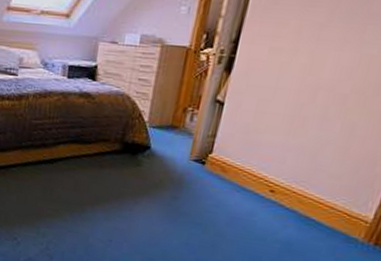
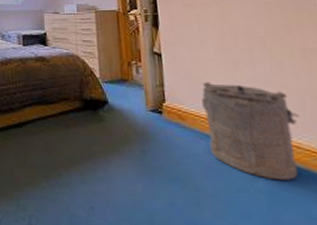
laundry hamper: none [242,137,348,235] -> present [202,81,299,180]

